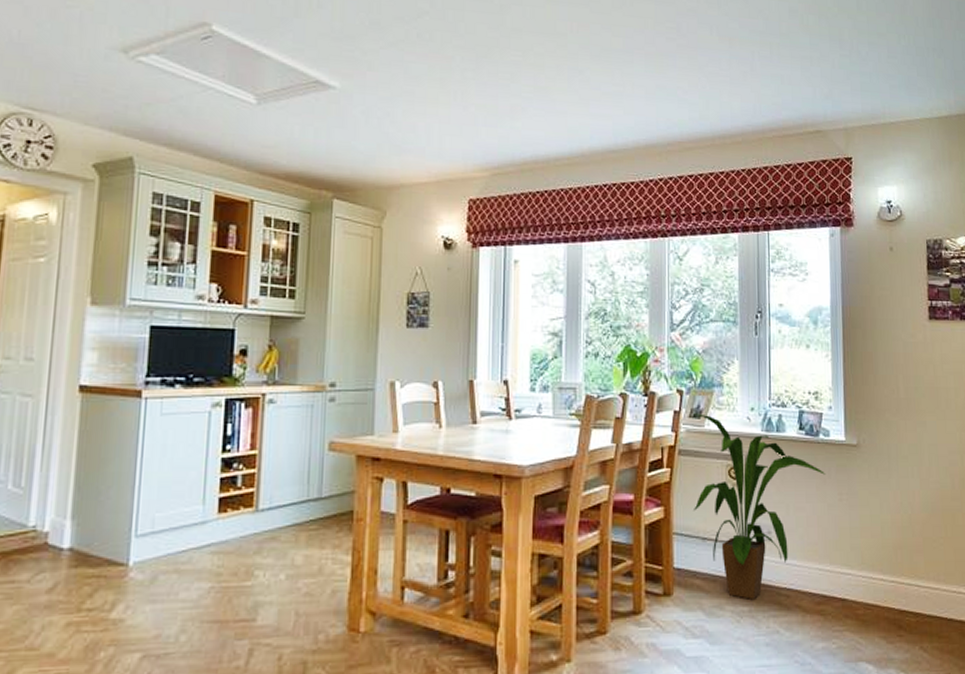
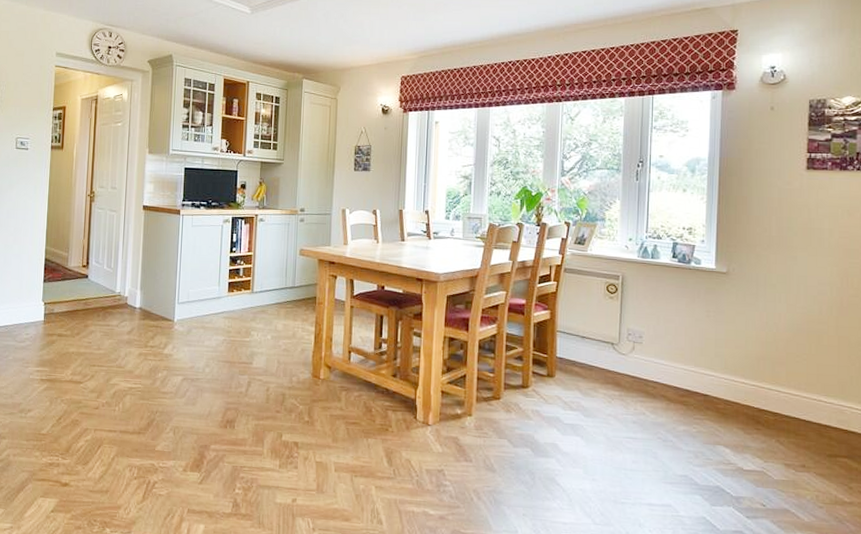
house plant: present [693,413,826,600] -> none [575,241,695,387]

